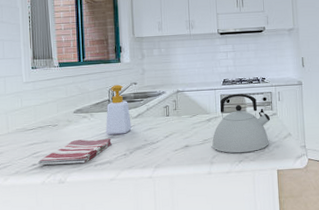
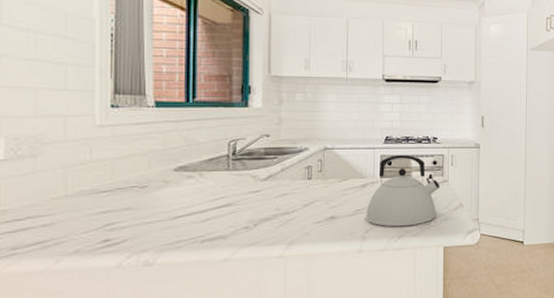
dish towel: present [37,138,112,165] -> none [112,205,228,241]
soap bottle: present [105,84,132,135] -> none [220,136,258,202]

